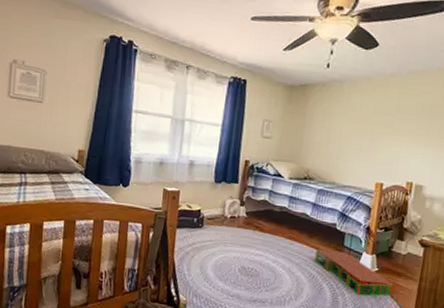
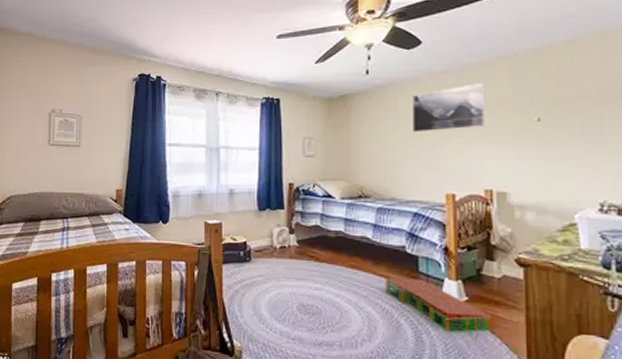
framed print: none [357,88,423,129] -> present [411,82,485,133]

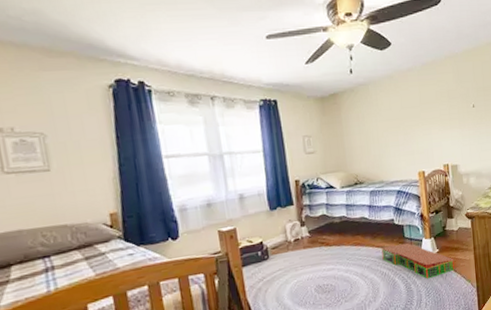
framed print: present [411,82,485,133] -> none [387,77,441,124]

